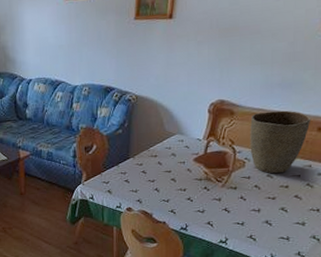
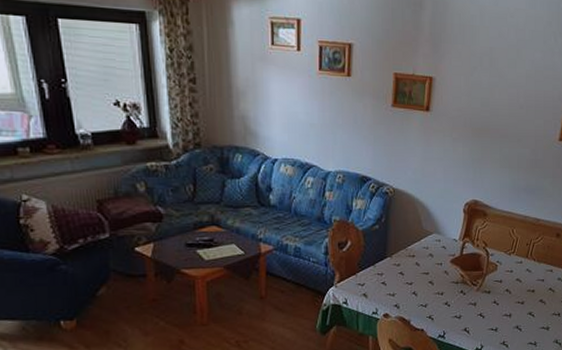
vase: present [250,110,312,174] -> none [501,215,551,278]

